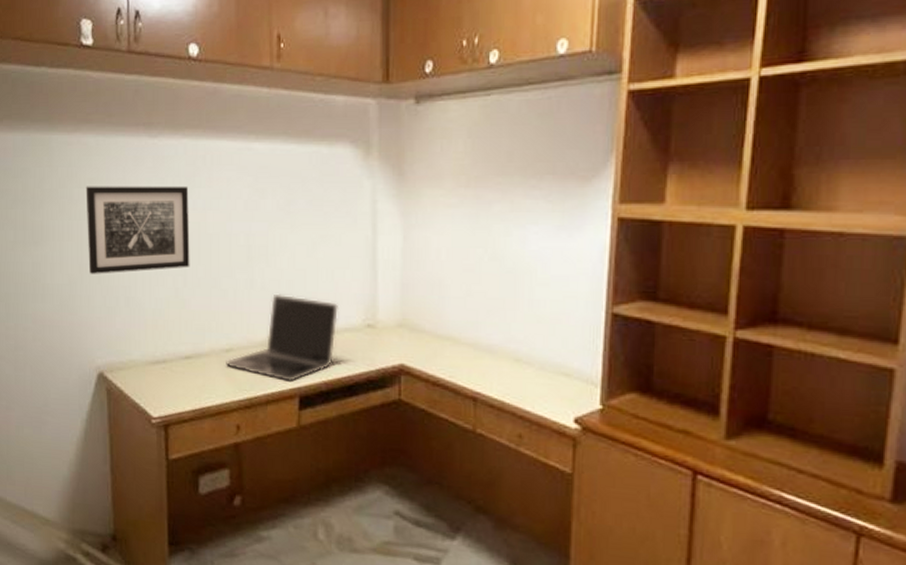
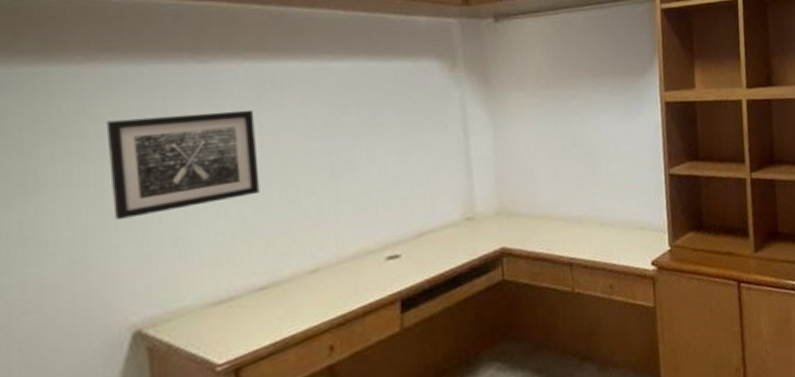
laptop: present [226,293,338,382] -> none [312,203,436,289]

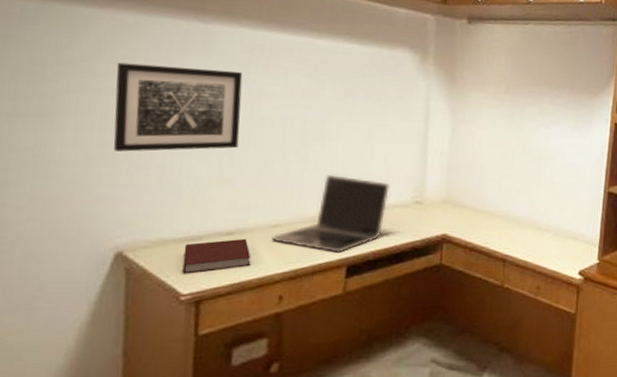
notebook: none [213,290,292,342] -> present [182,238,251,274]
laptop: none [312,203,436,289] -> present [271,174,390,253]

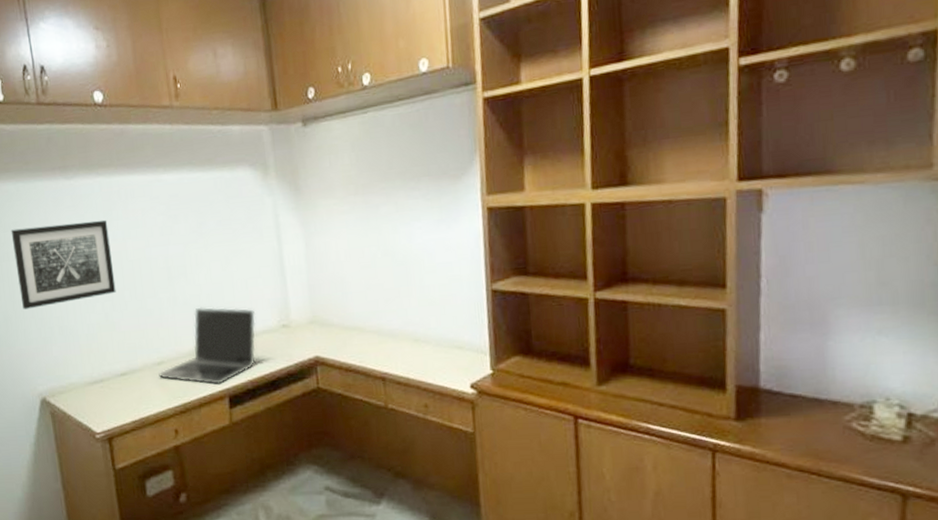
notebook: present [182,238,251,274] -> none [90,377,146,414]

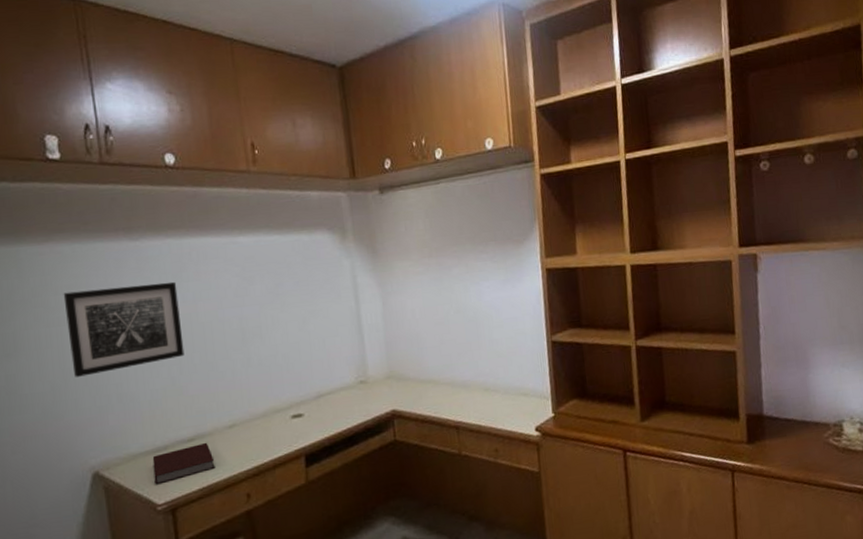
notebook: none [90,377,146,414] -> present [152,442,215,485]
laptop: present [158,307,256,384] -> none [230,366,333,444]

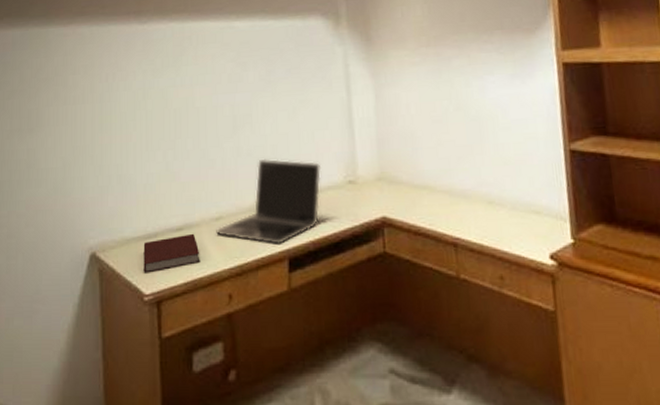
wall art: present [63,281,185,377] -> none [80,65,179,155]
laptop: none [230,366,333,444] -> present [216,158,321,244]

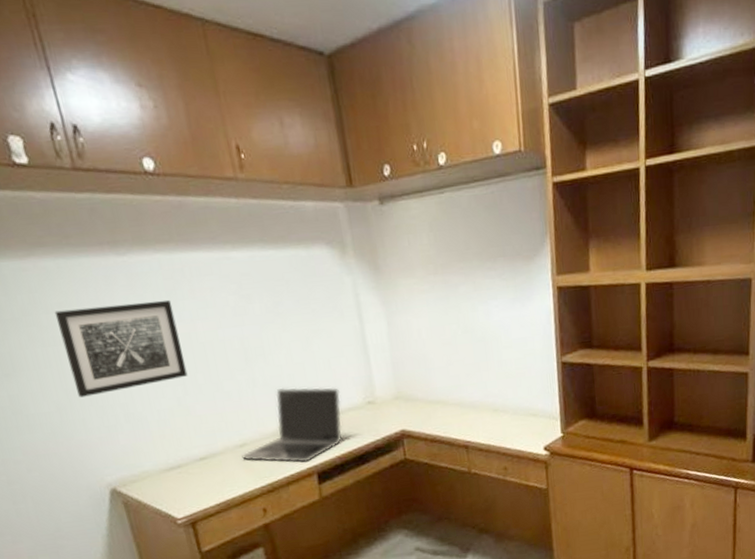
wall art: none [80,65,179,155] -> present [54,299,188,398]
notebook: present [143,233,200,273] -> none [167,460,230,501]

